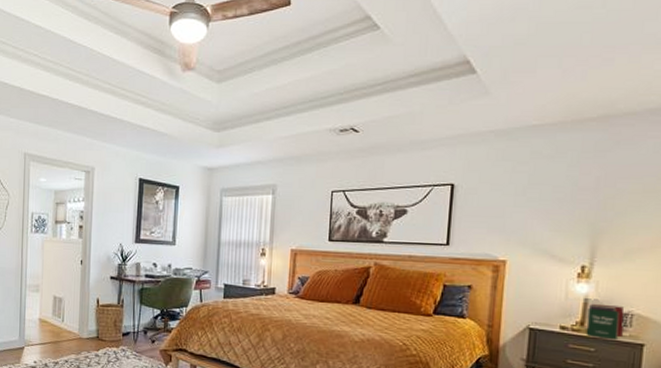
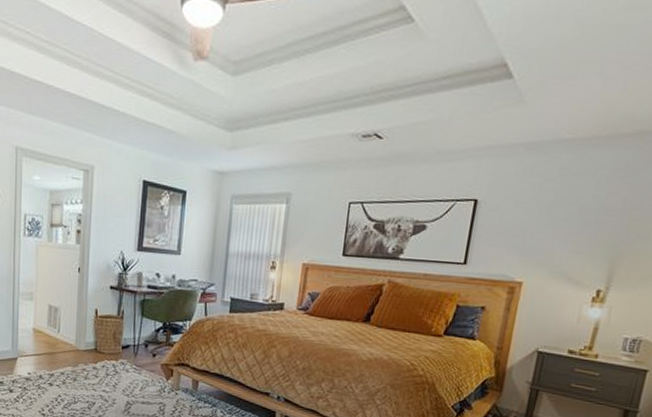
books: present [586,303,625,341] -> none [593,328,634,366]

